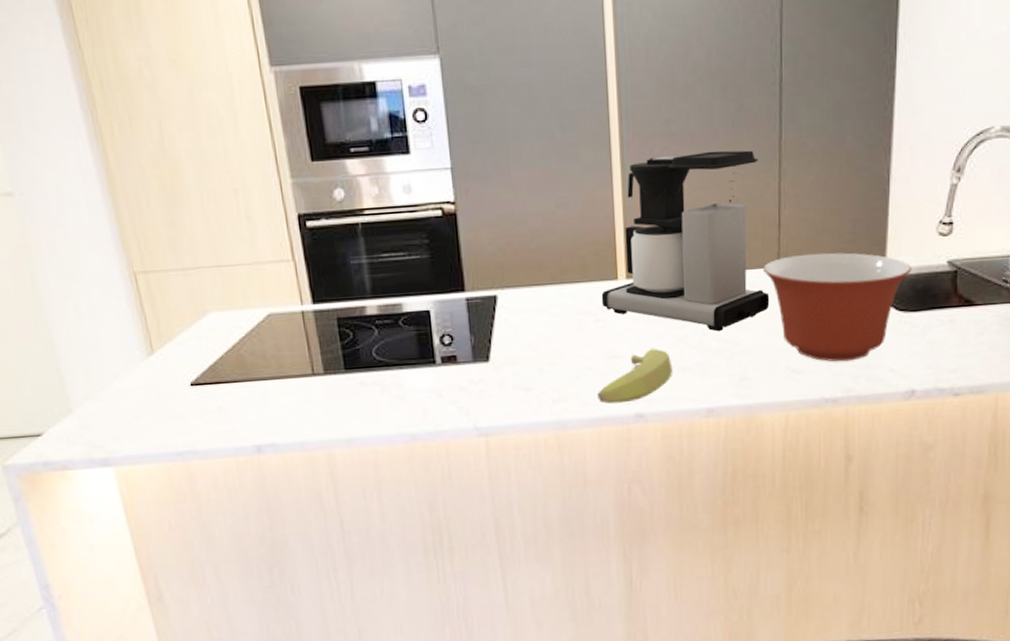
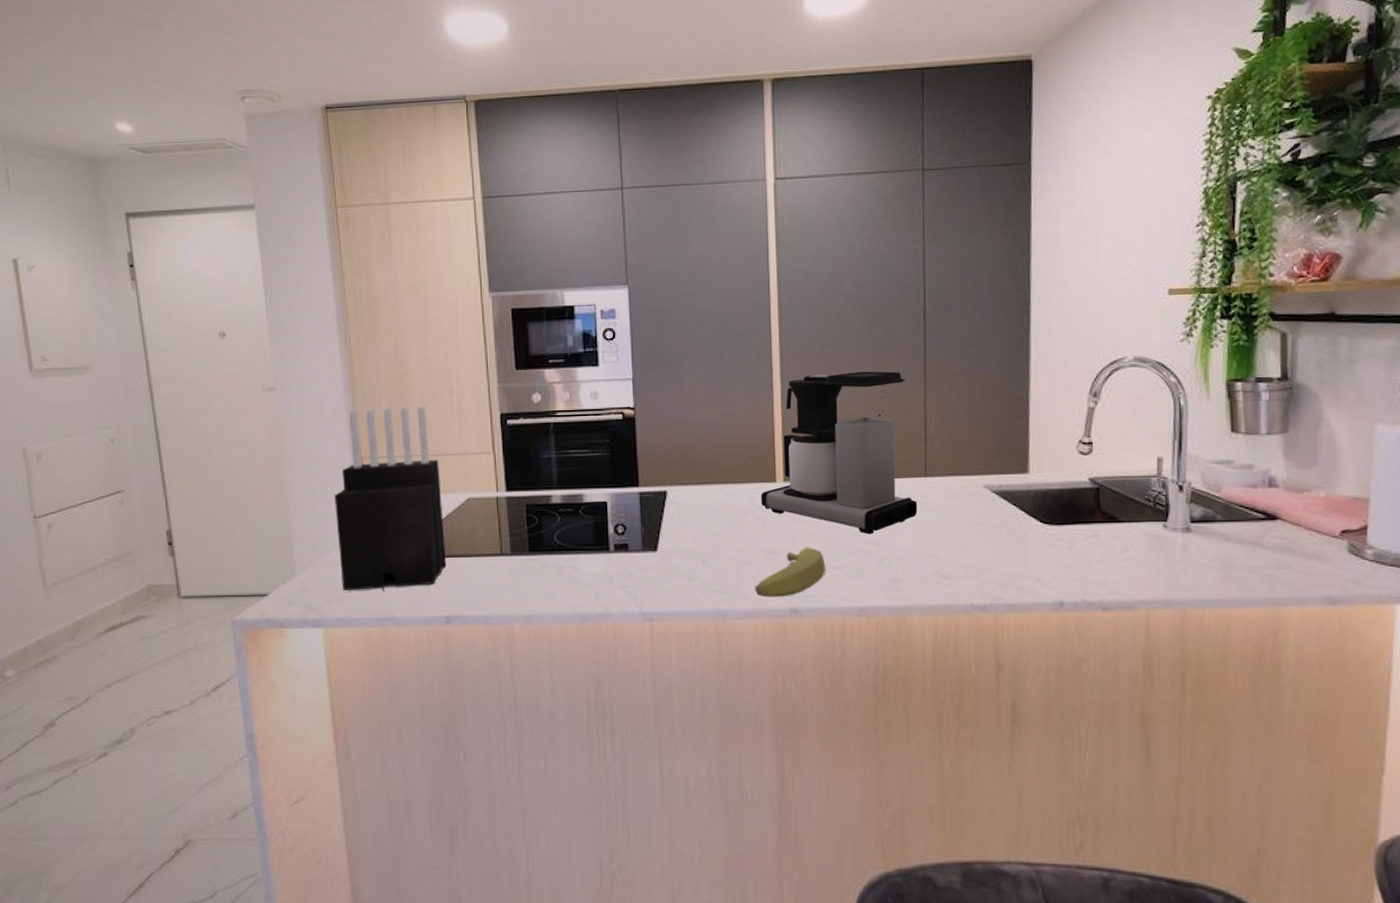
knife block: none [107,209,251,424] -> present [335,406,447,592]
mixing bowl: present [762,252,912,362] -> none [910,465,1054,570]

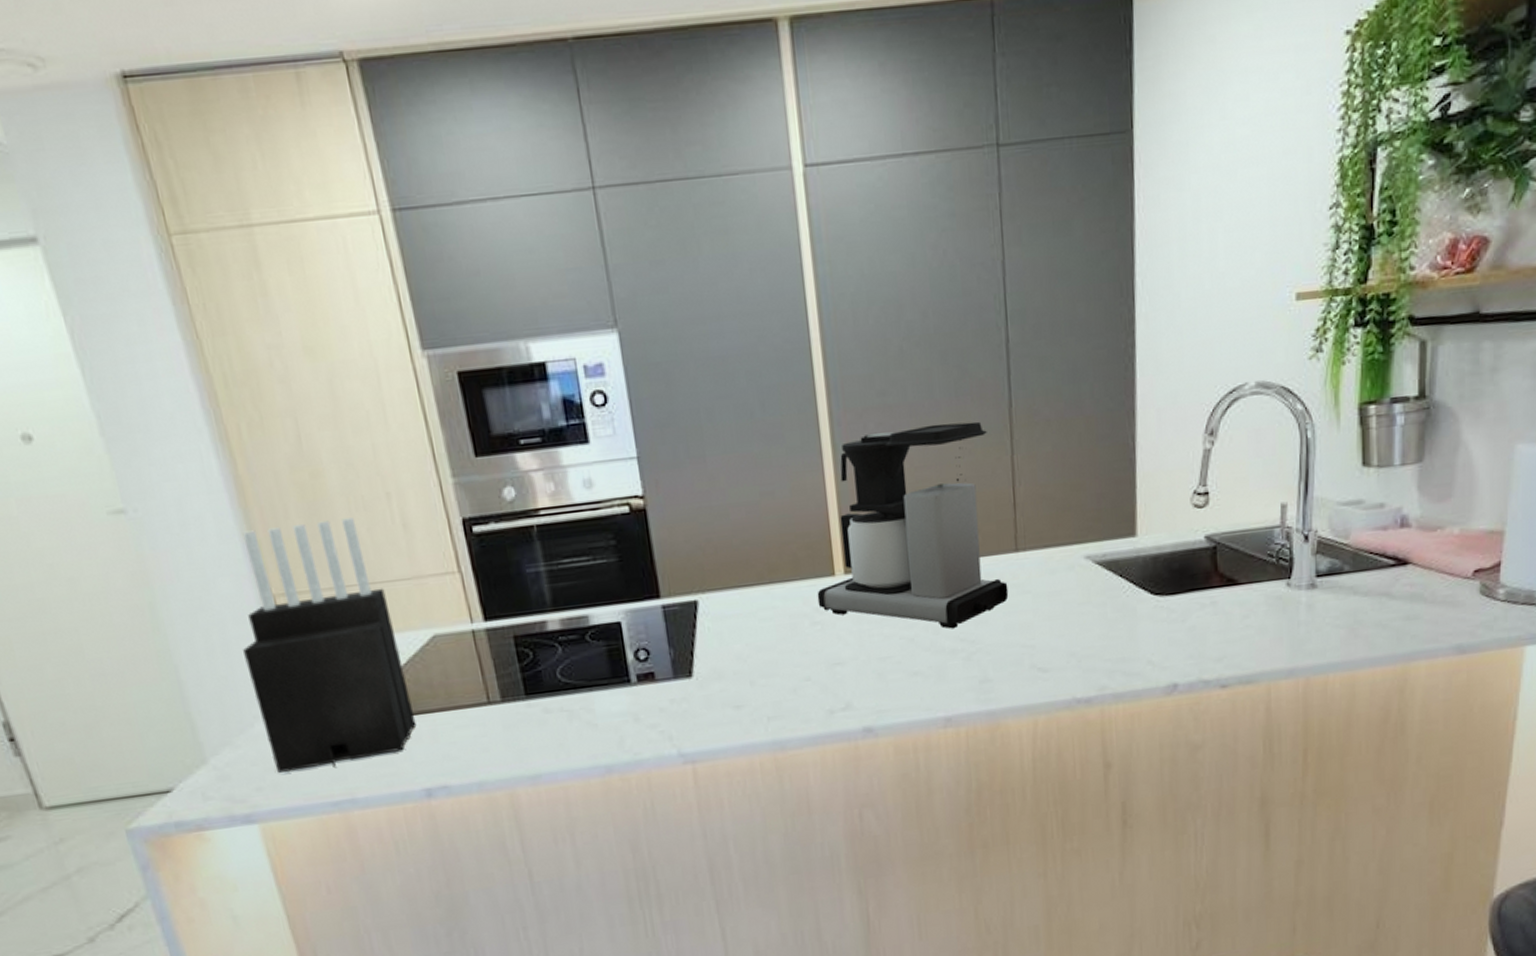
banana: present [755,547,826,598] -> none [818,651,903,719]

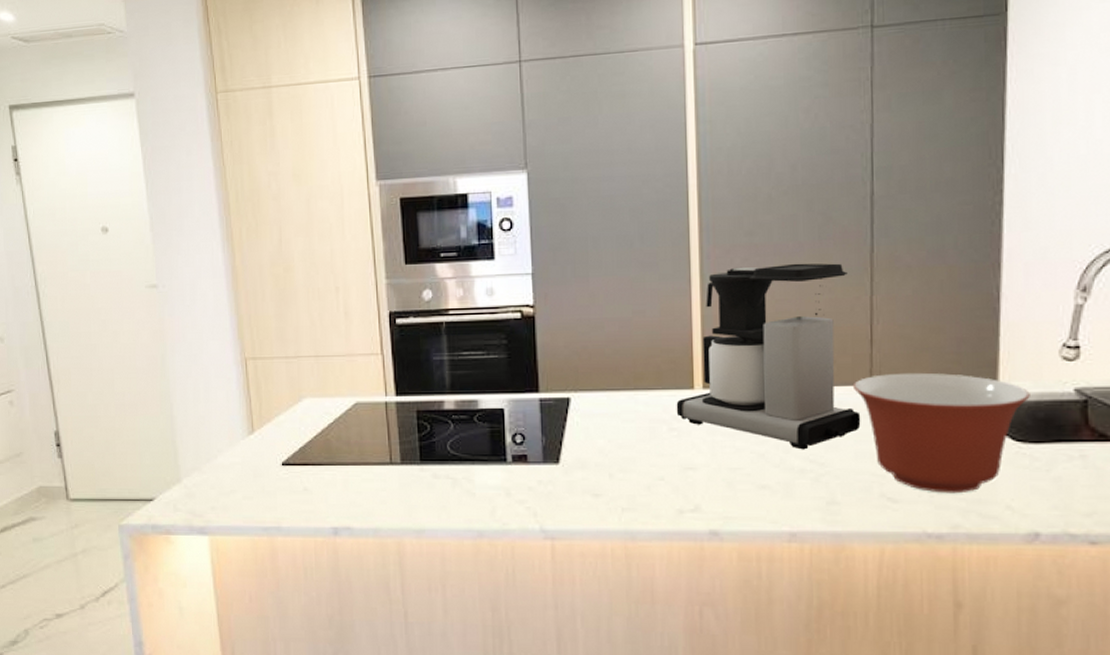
knife block: present [242,517,417,773] -> none [219,304,334,500]
mixing bowl: none [998,532,1166,657] -> present [852,372,1030,494]

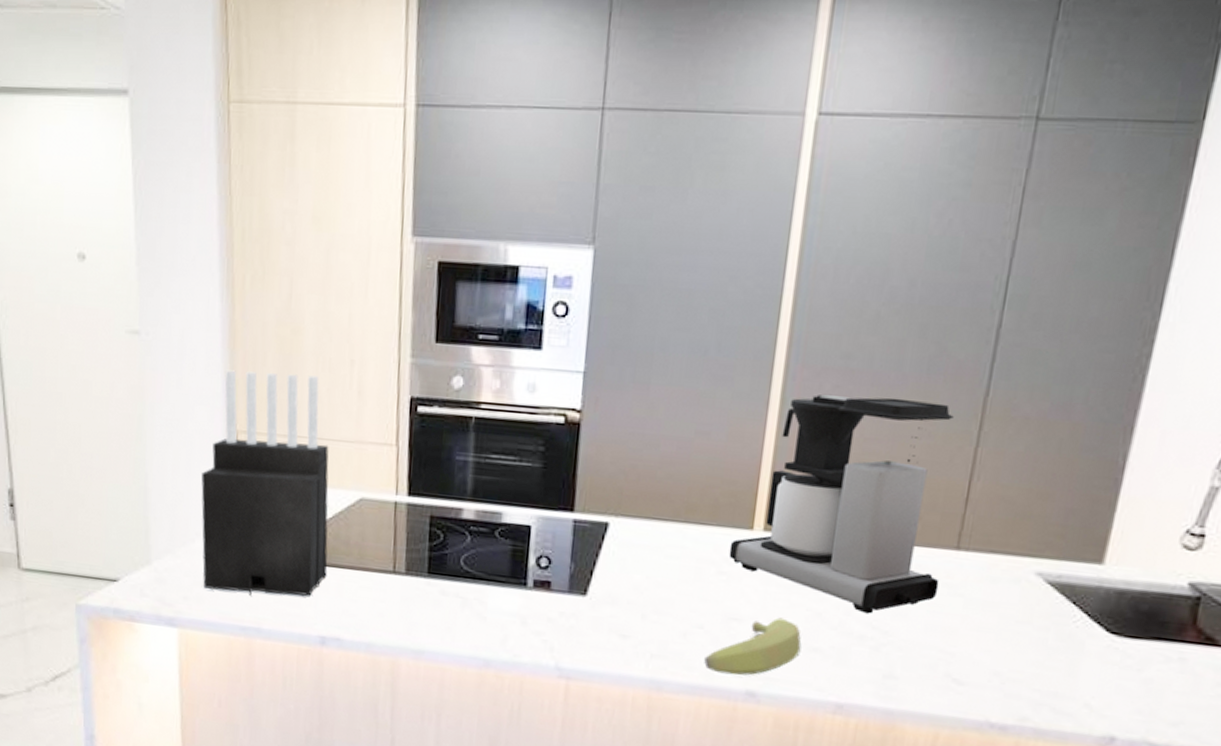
knife block: none [219,304,334,500] -> present [201,369,329,597]
banana: none [669,462,751,518] -> present [704,617,802,676]
mixing bowl: present [852,372,1030,494] -> none [935,539,1137,683]

